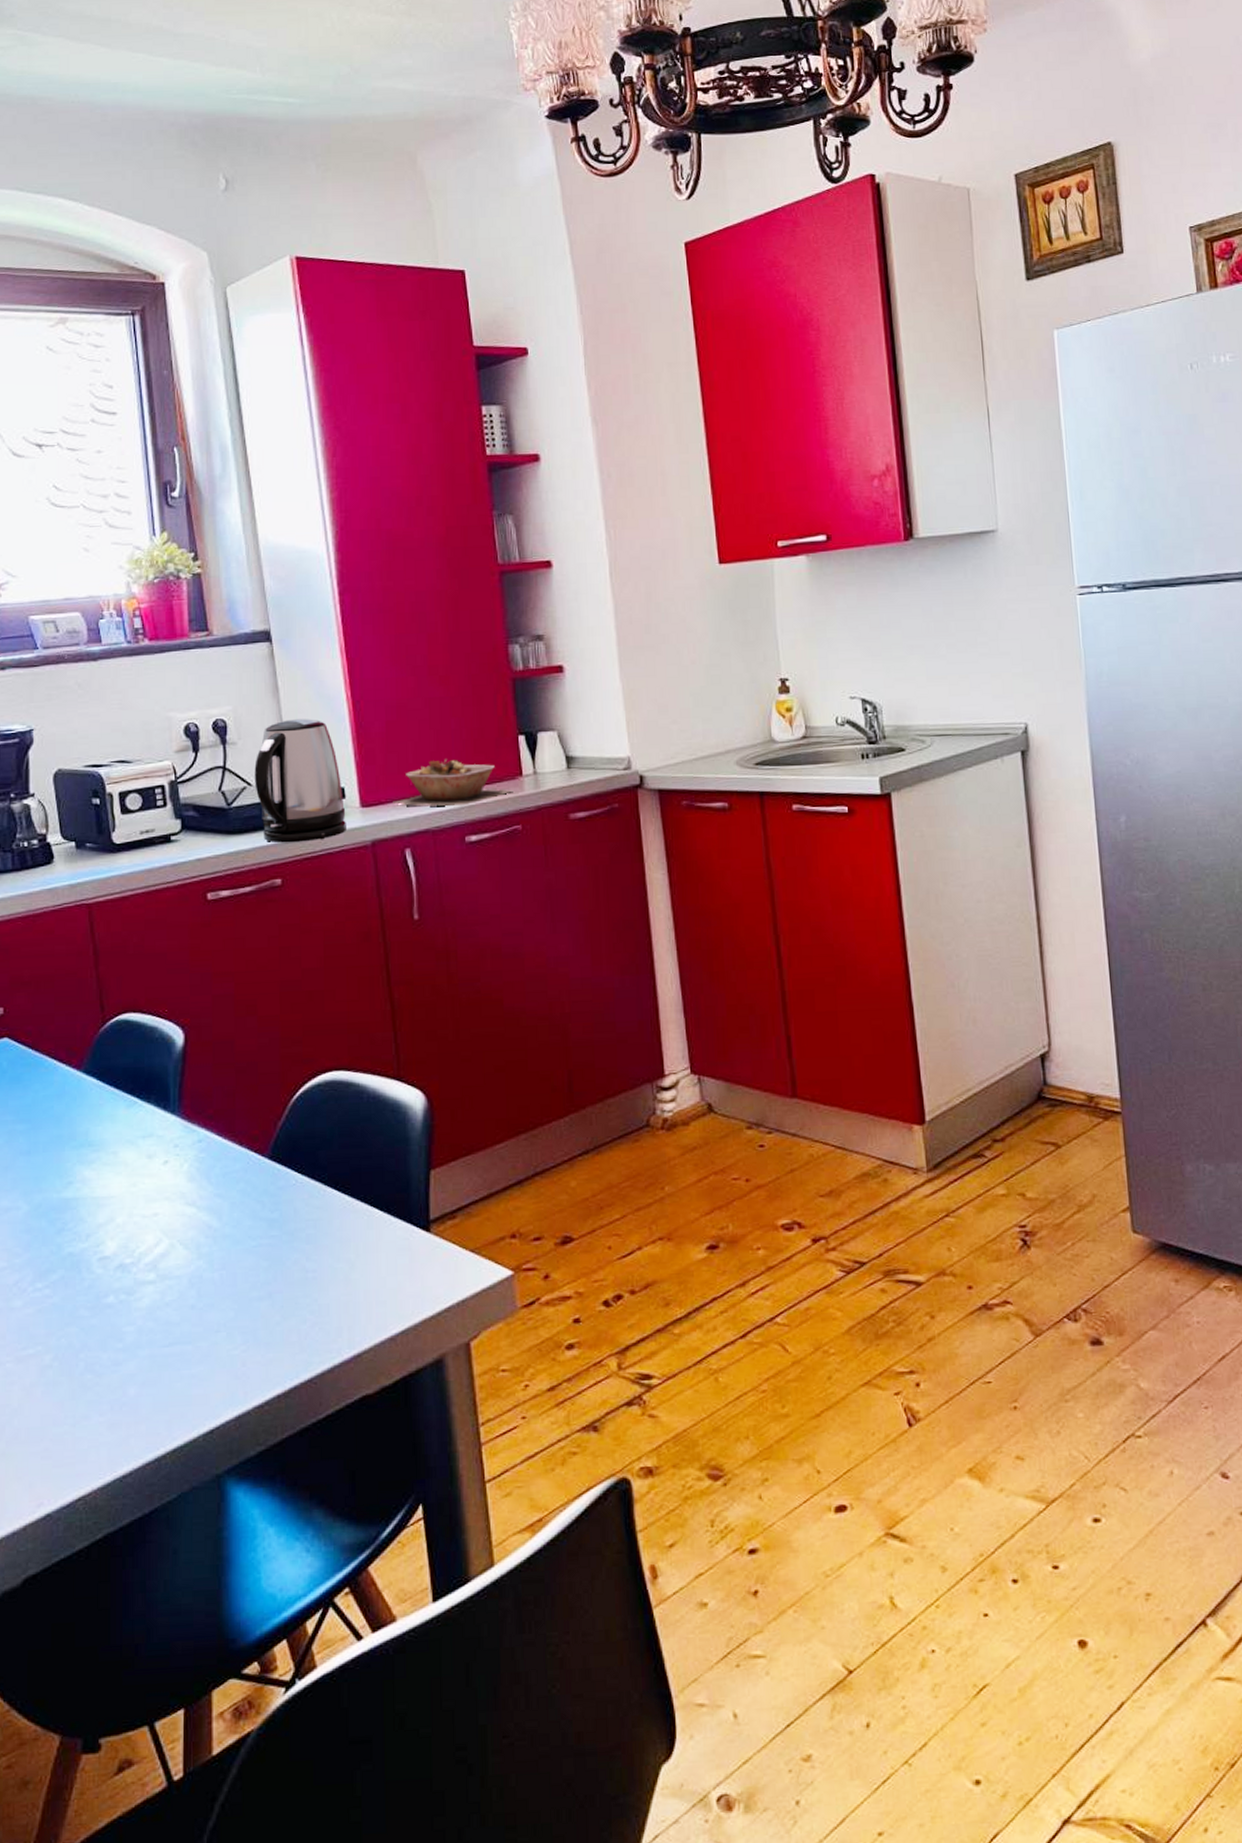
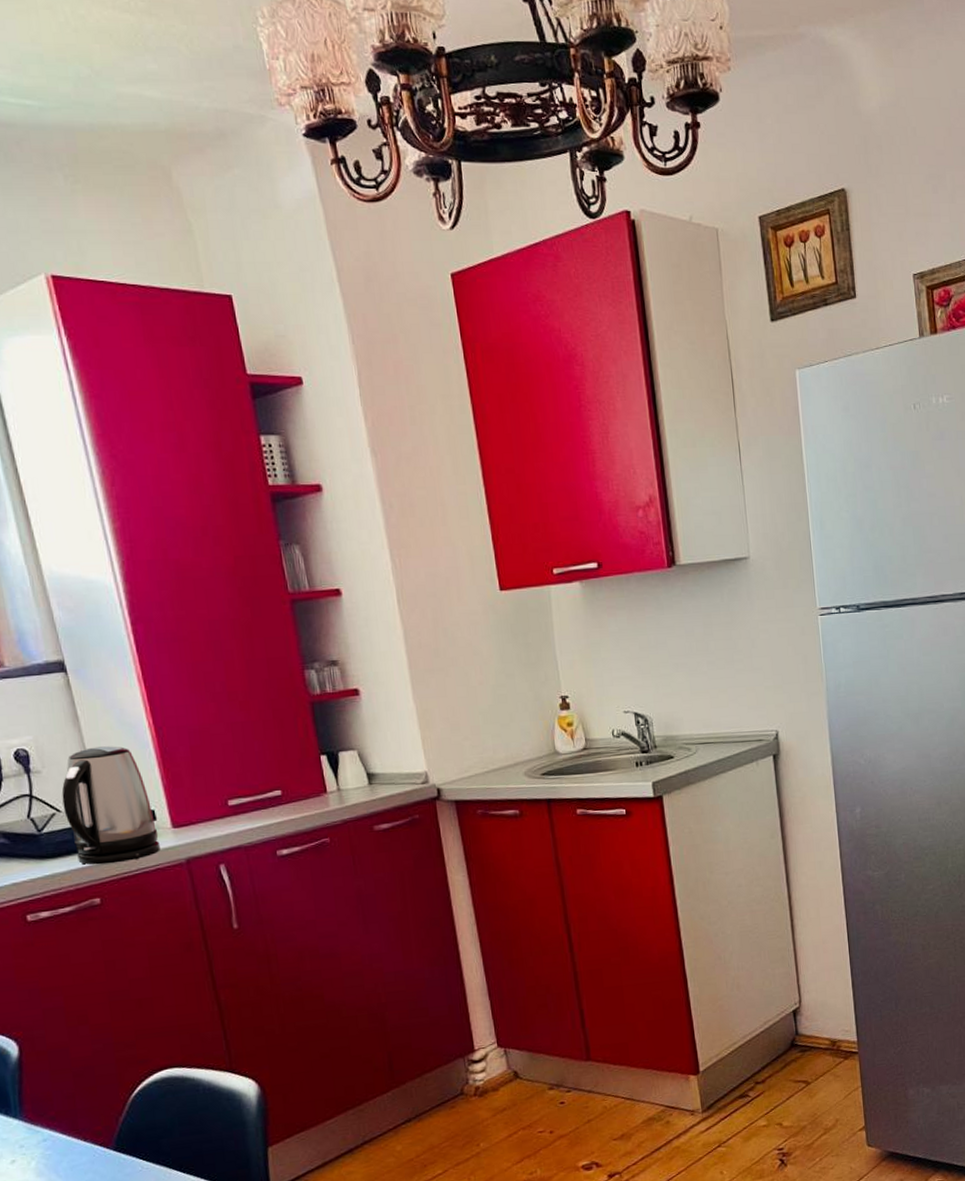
food container: present [393,759,513,806] -> none [203,779,320,825]

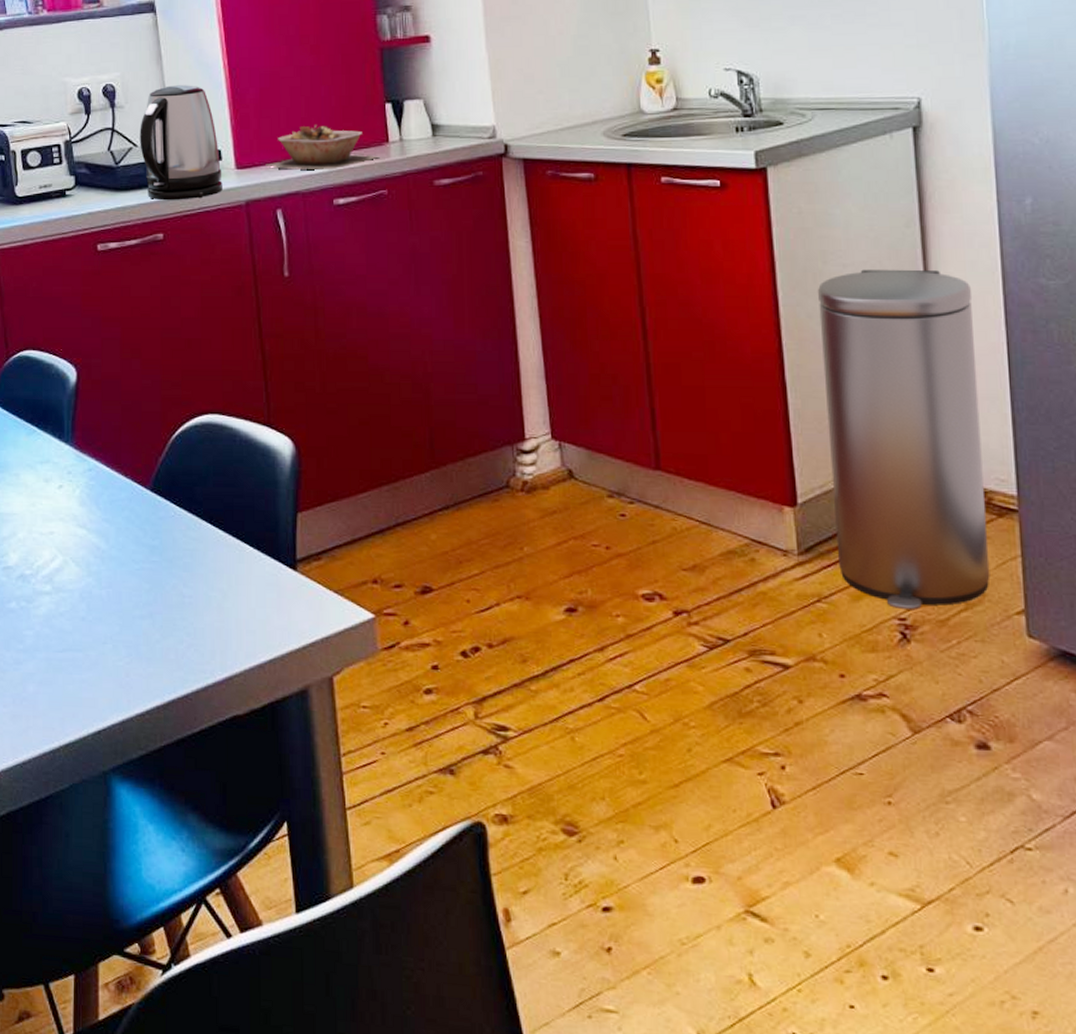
food container: none [203,779,320,825] -> present [265,125,380,170]
pedal bin: none [706,871,841,1142] -> present [817,269,990,610]

